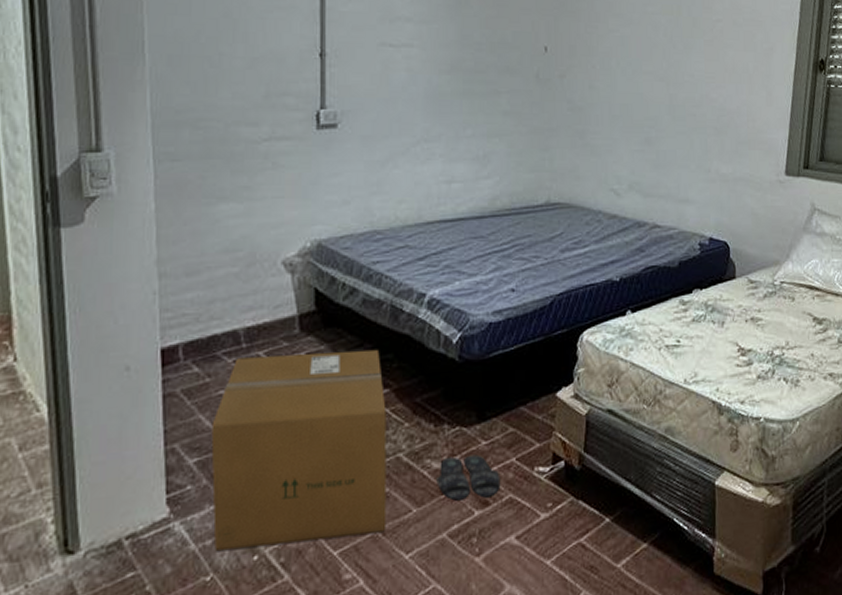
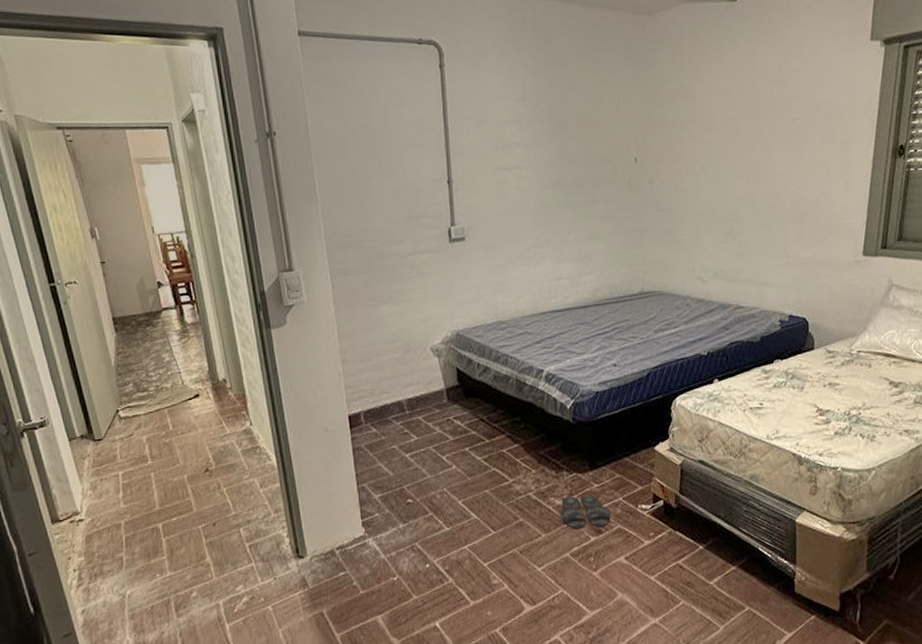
box: present [211,349,386,552] -> none [388,414,523,561]

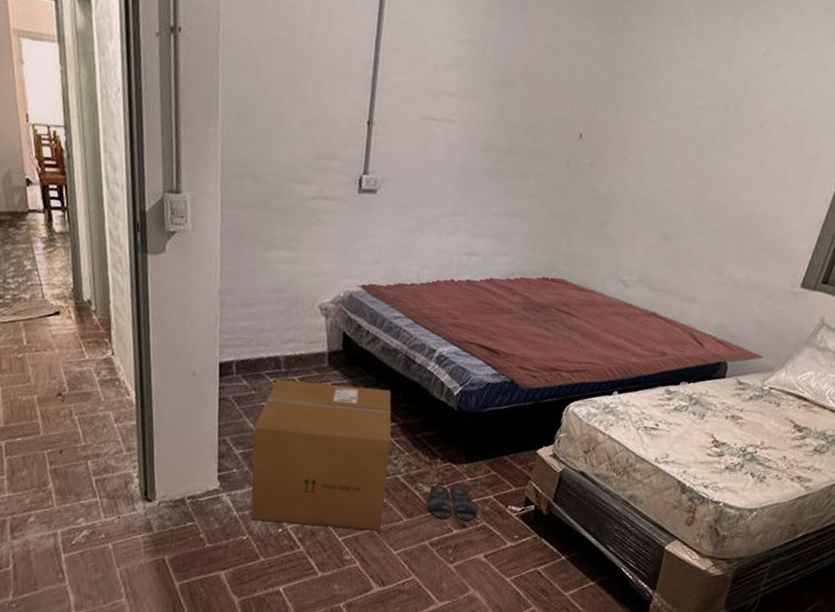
box: none [388,414,523,561] -> present [251,379,392,531]
blanket: none [461,284,845,393] -> present [356,276,764,390]

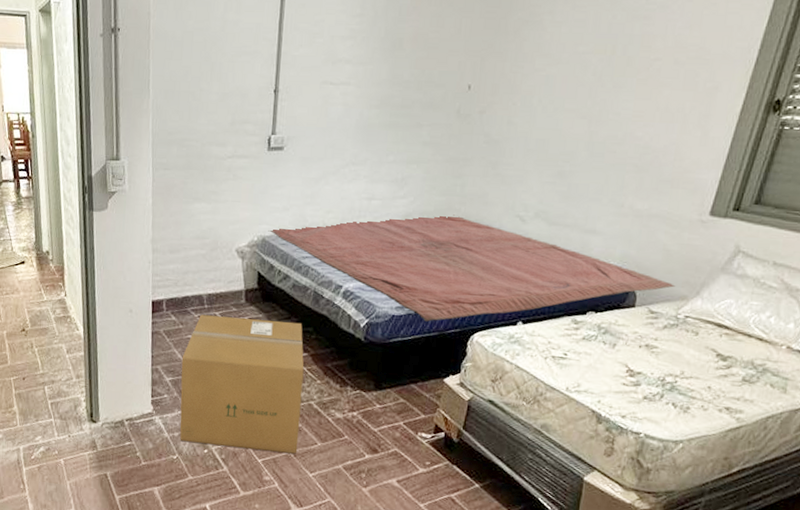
slippers: present [425,484,479,522] -> none [338,411,389,447]

